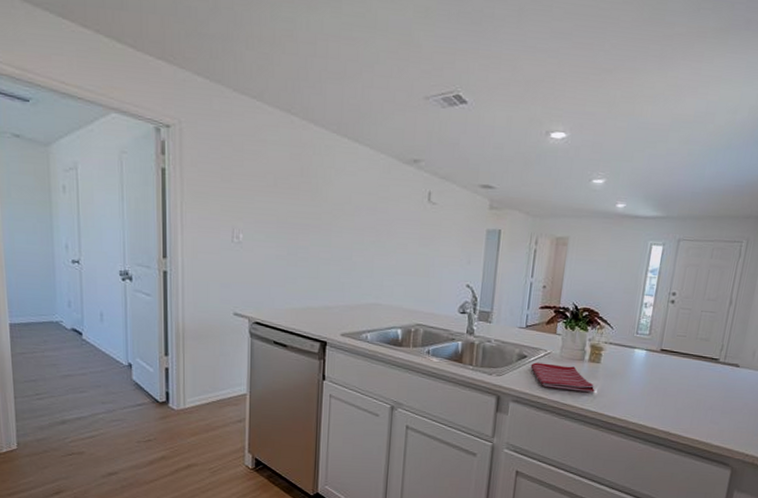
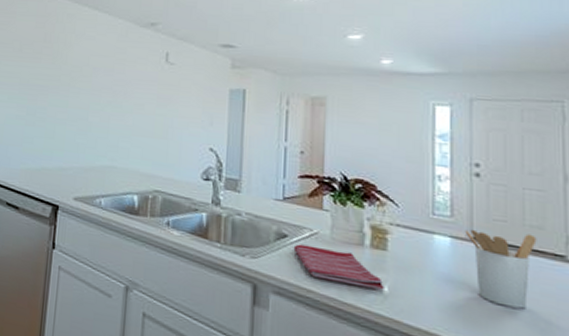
utensil holder: none [656,343,703,398] -> present [464,229,537,309]

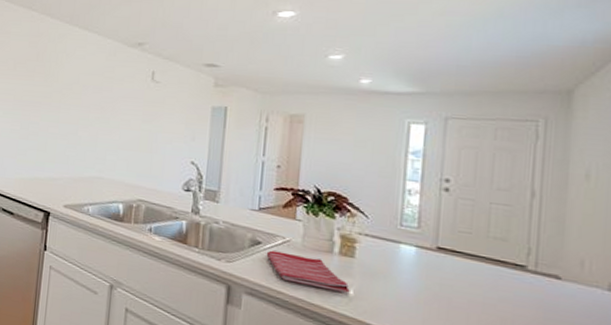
utensil holder: present [464,229,537,309] -> none [430,239,499,313]

